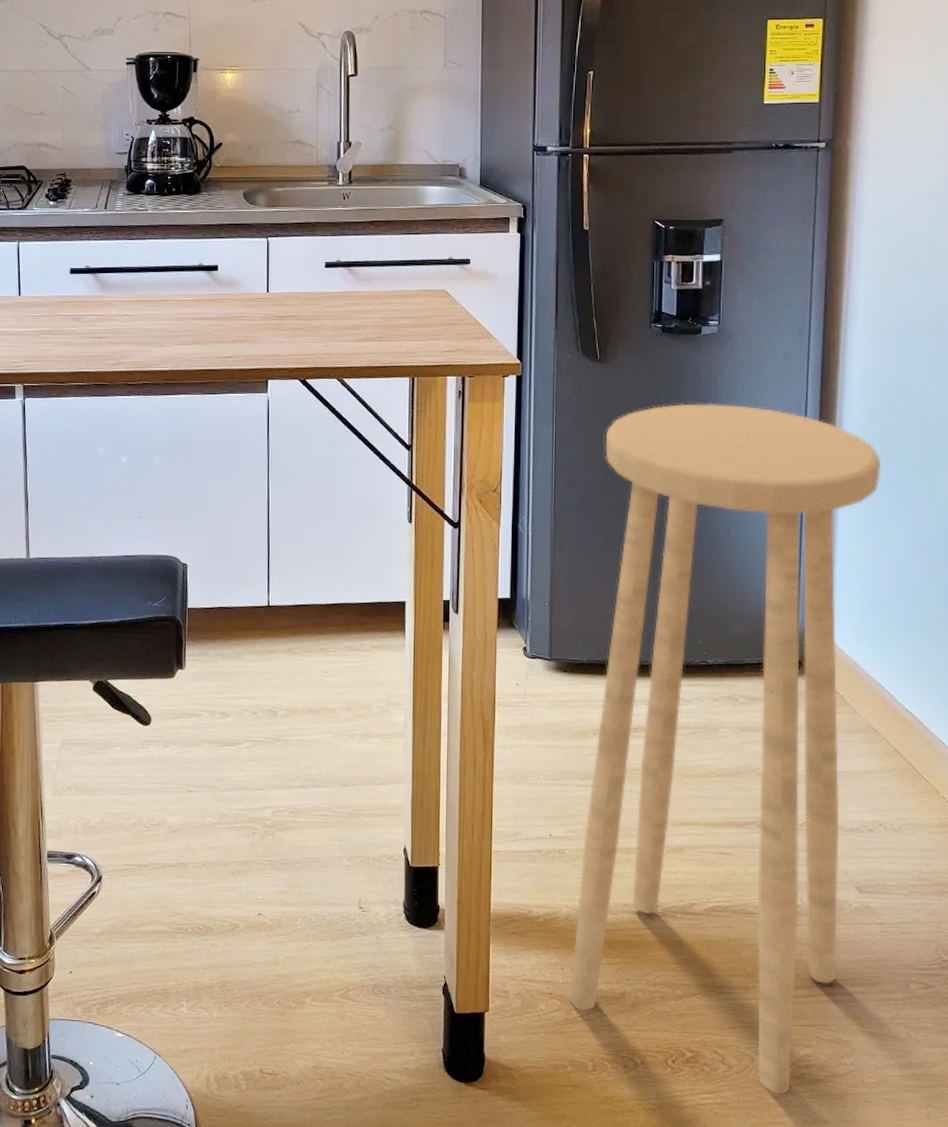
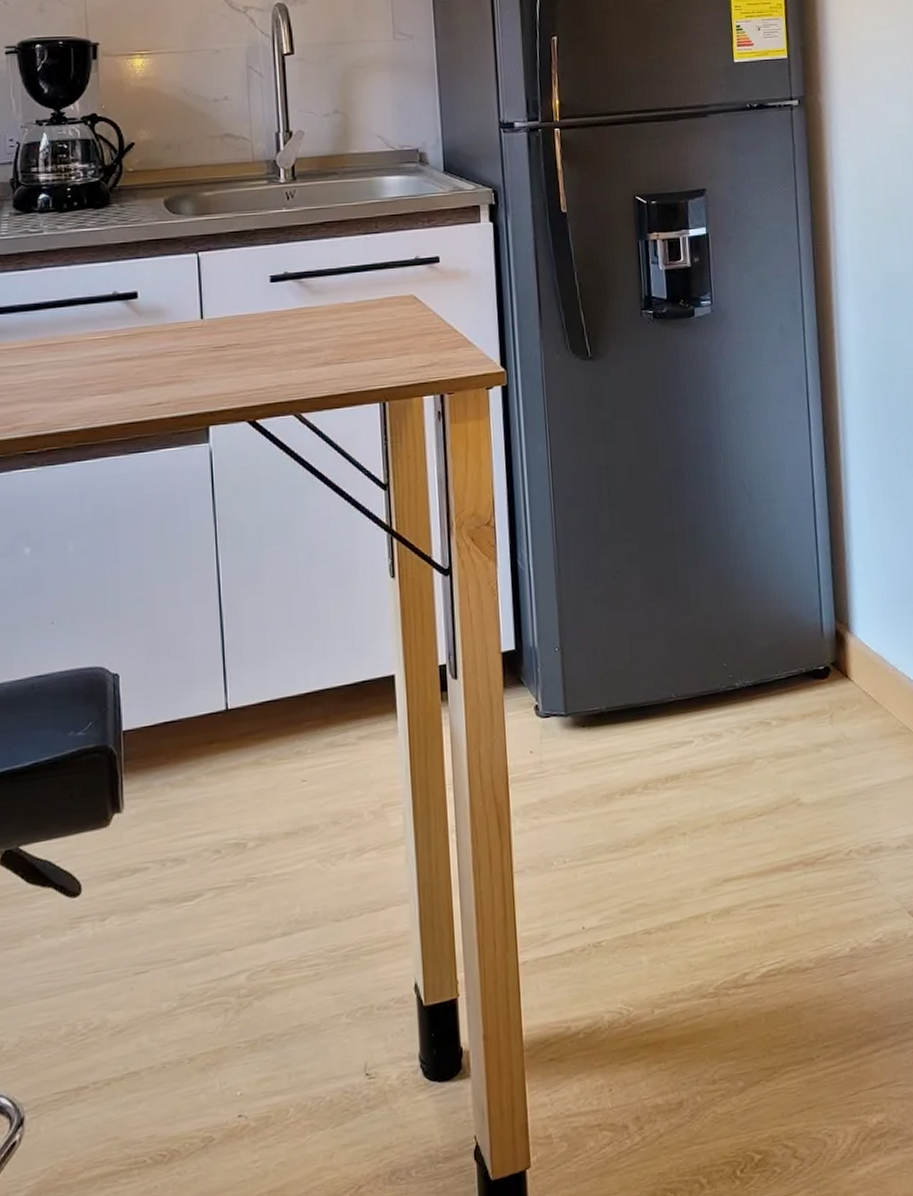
stool: present [569,403,882,1095] -> none [604,390,900,1179]

